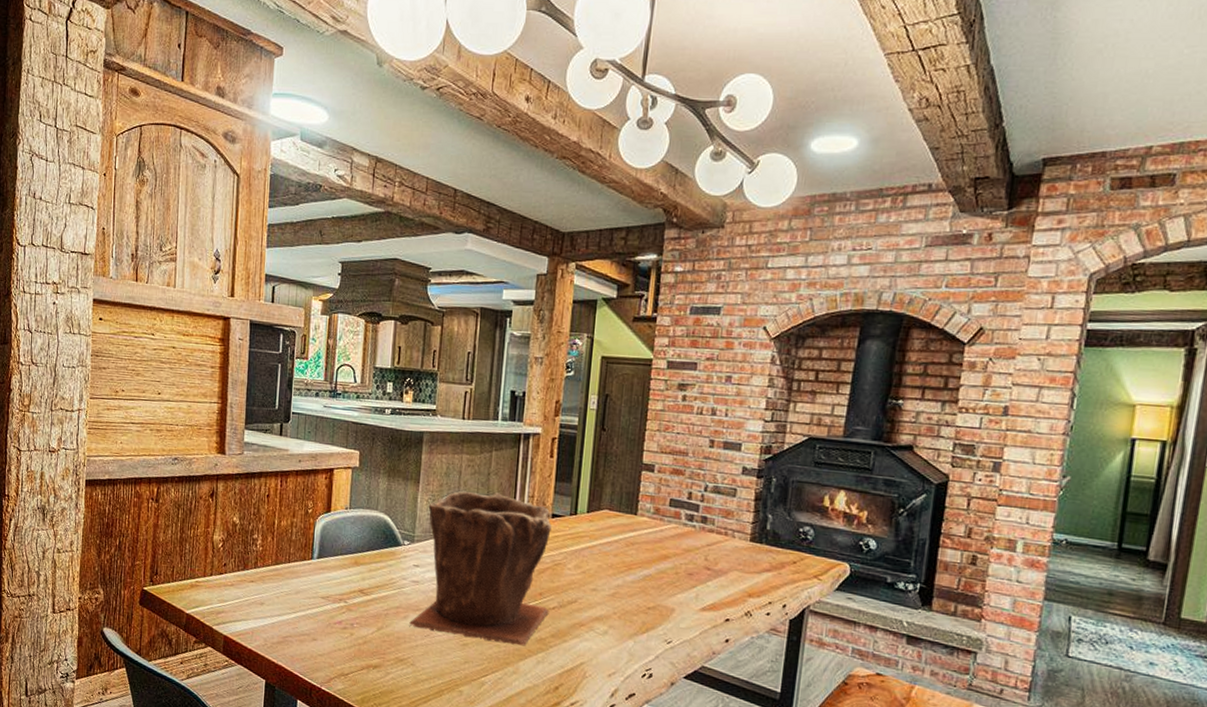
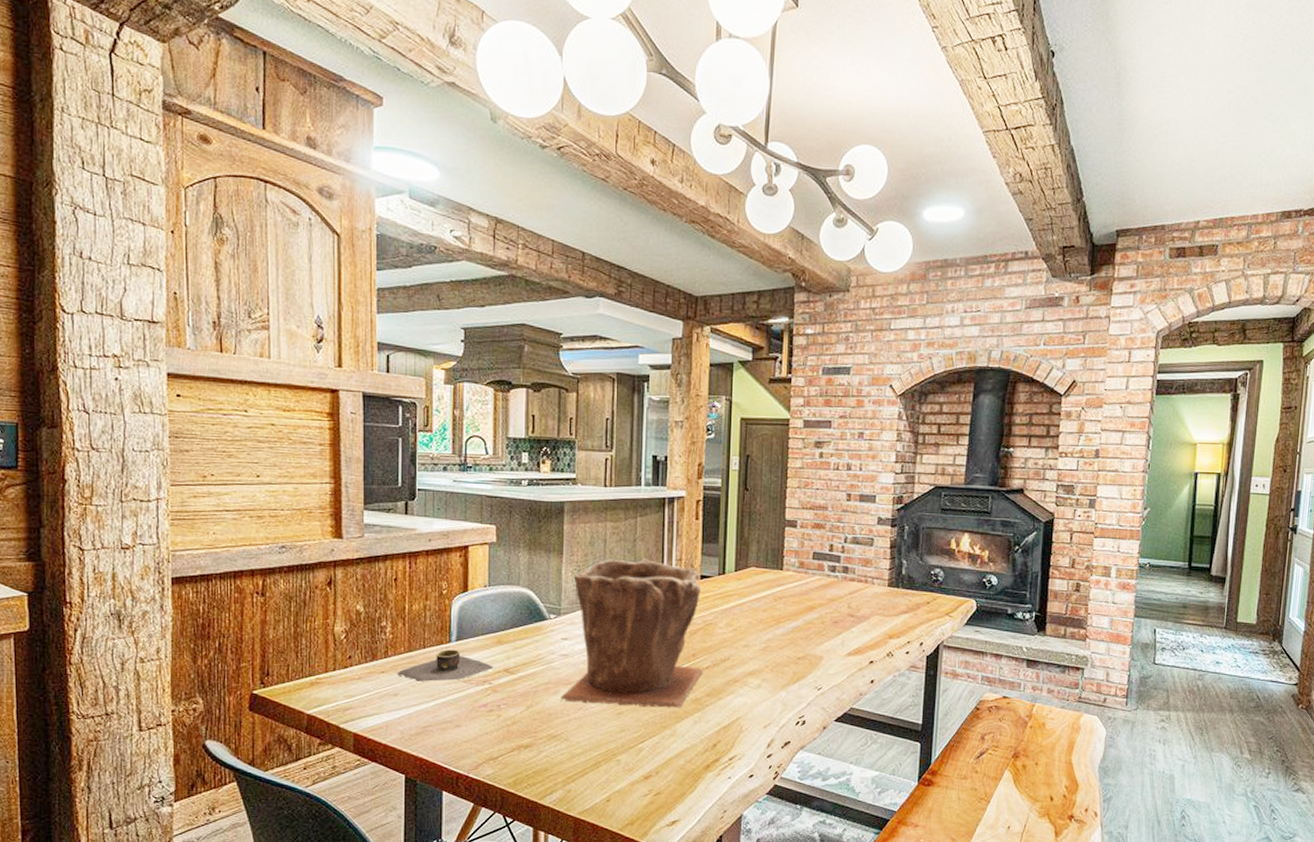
bowl: none [265,565,350,596] -> present [398,649,494,682]

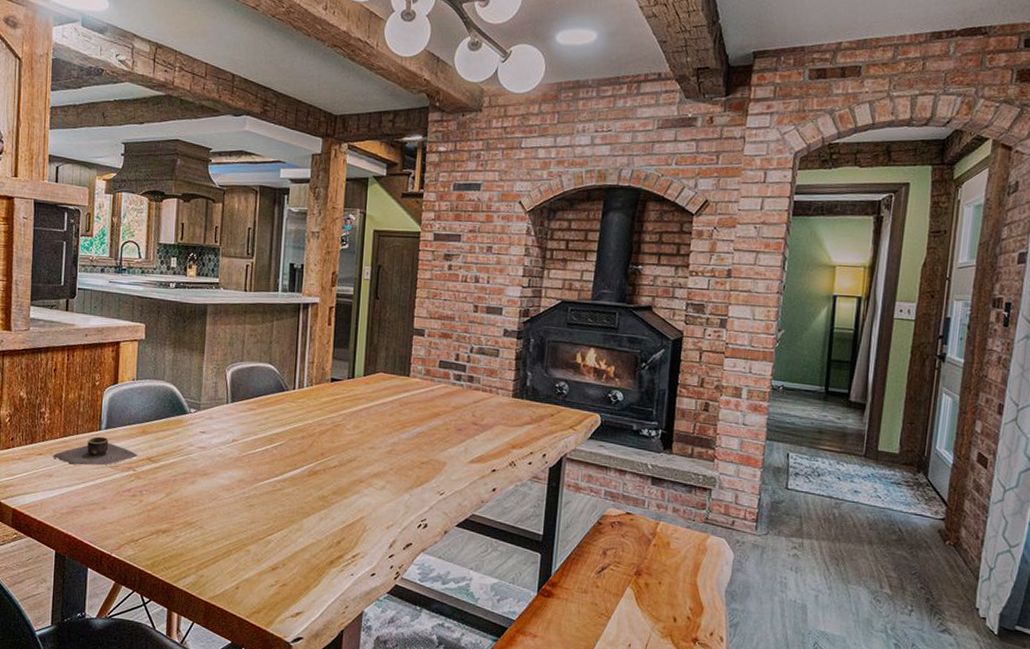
plant pot: present [560,558,703,708] -> none [197,359,331,504]

